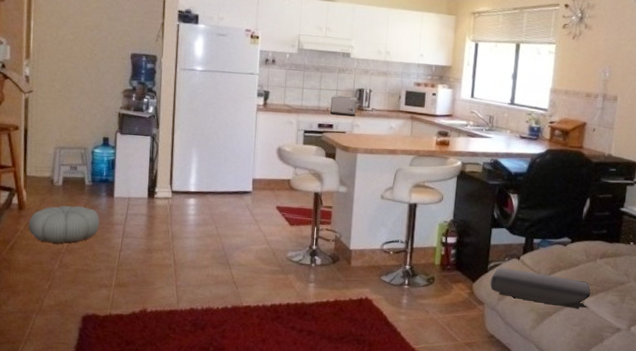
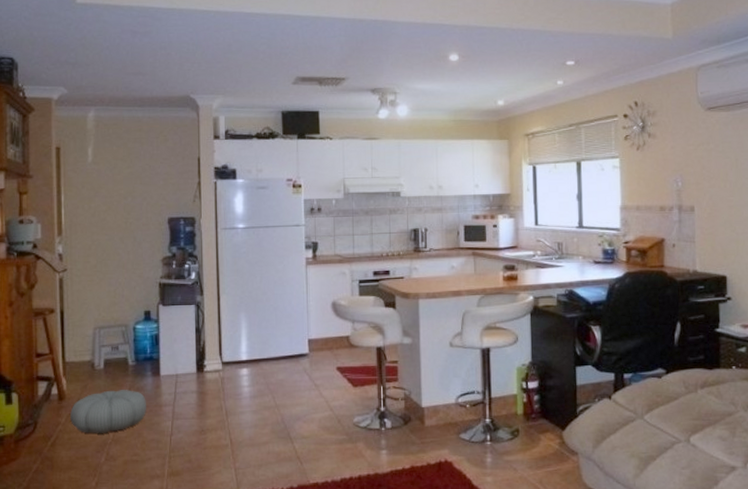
toaster: present [329,95,359,117] -> none [384,238,415,260]
cushion: present [489,267,593,309] -> none [581,409,699,449]

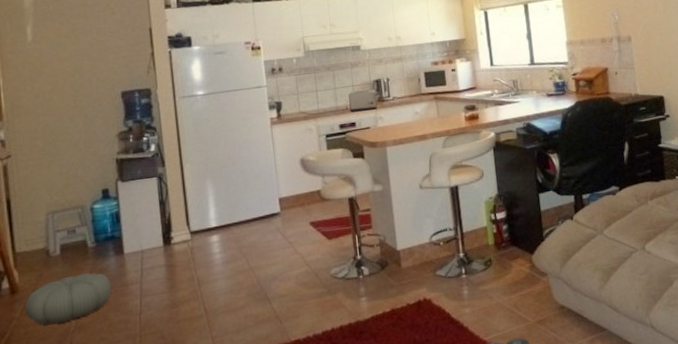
toaster: none [384,238,415,260] -> present [348,89,378,112]

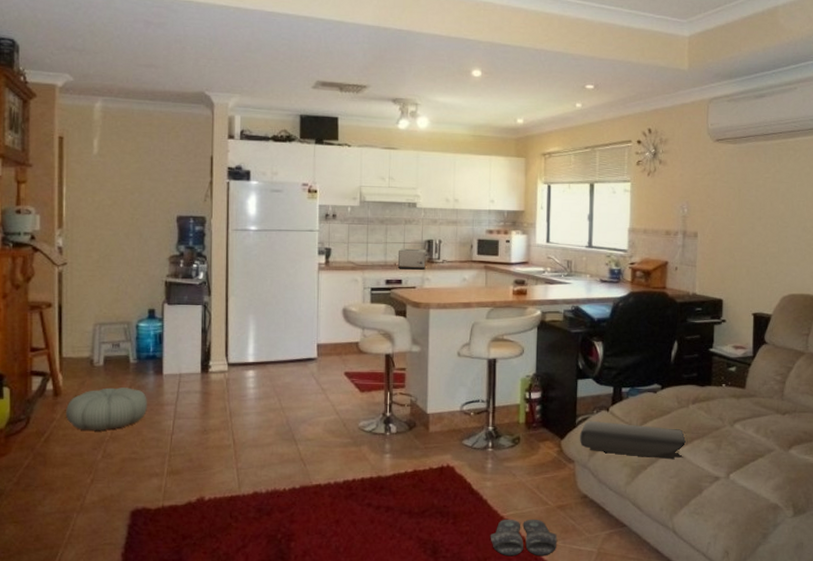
cushion: none [548,226,652,262] -> present [579,420,688,460]

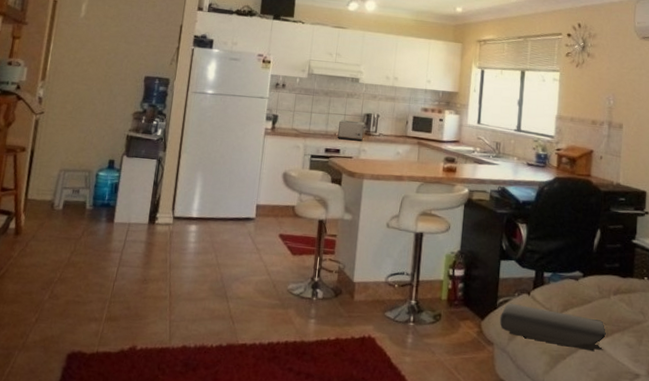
pouf: present [66,387,147,430] -> none [22,230,97,272]

